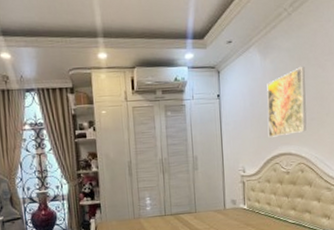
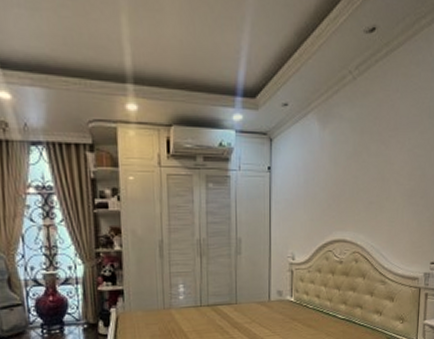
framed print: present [267,67,307,138] -> none [322,142,368,221]

